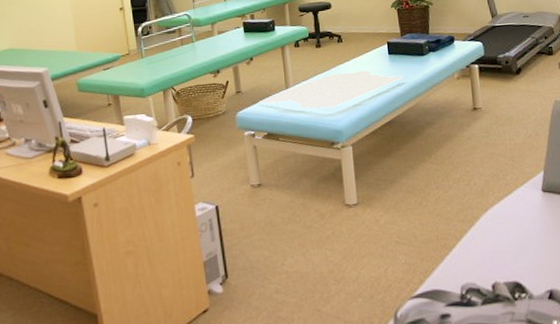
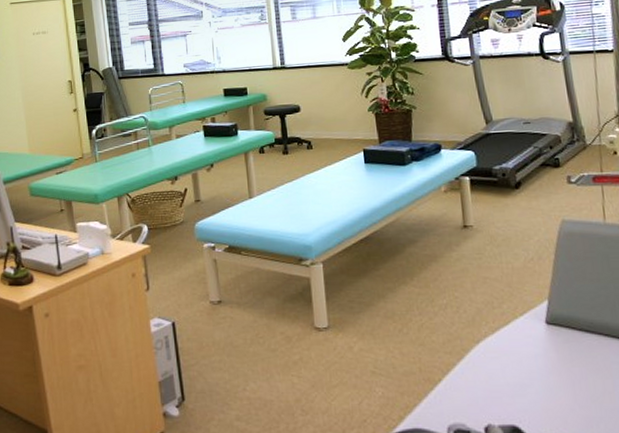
towel: present [259,70,404,109] -> none [219,180,382,222]

